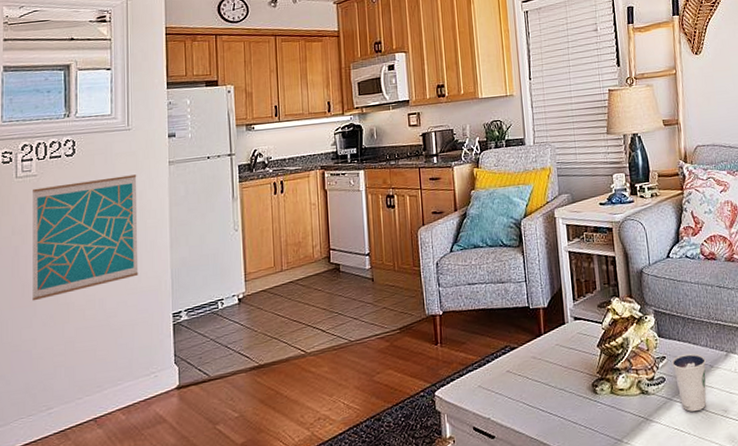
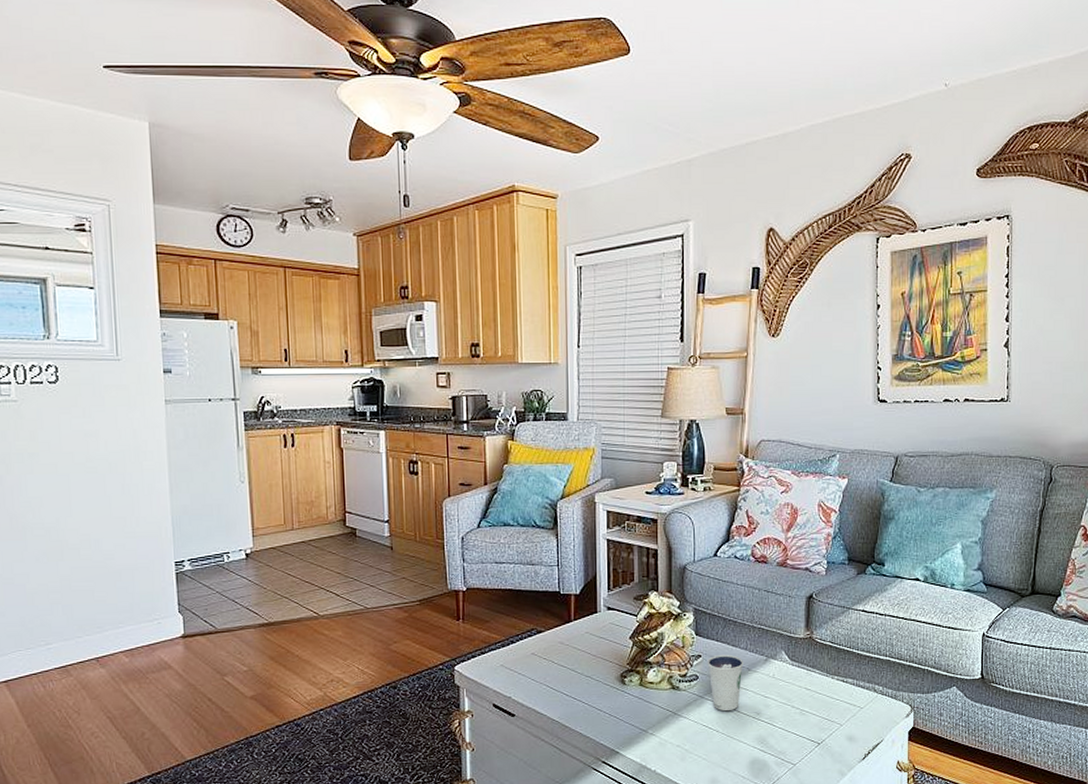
wall art: present [32,174,139,301] -> none [14,411,136,535]

